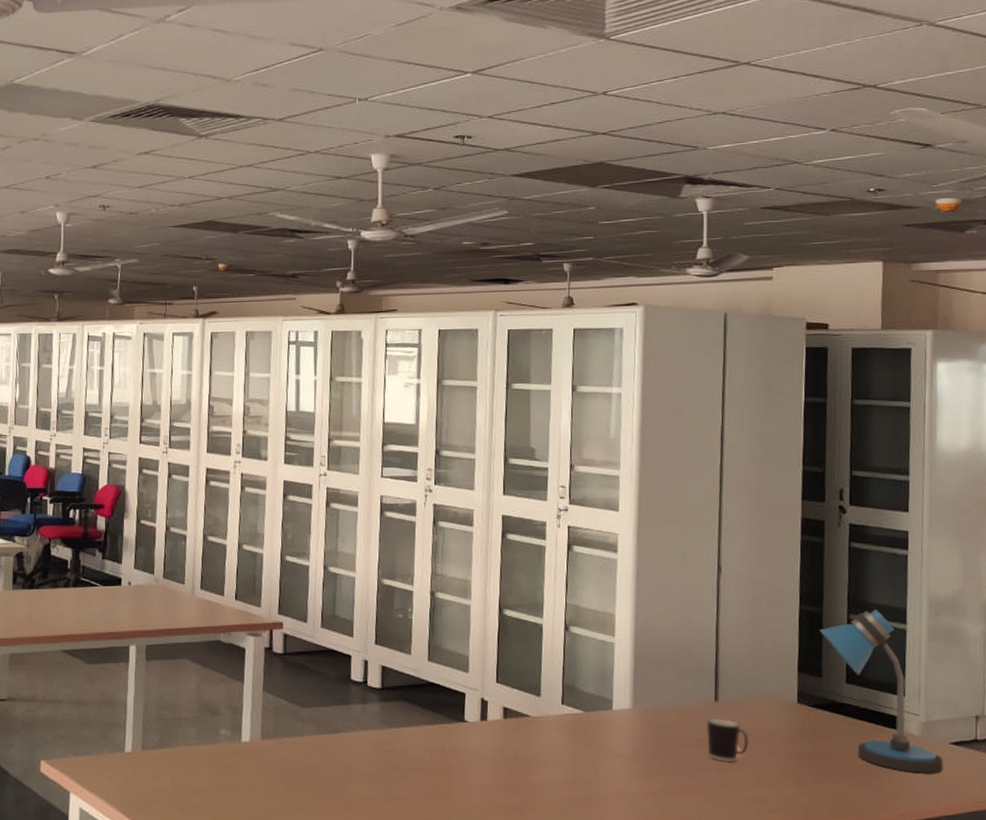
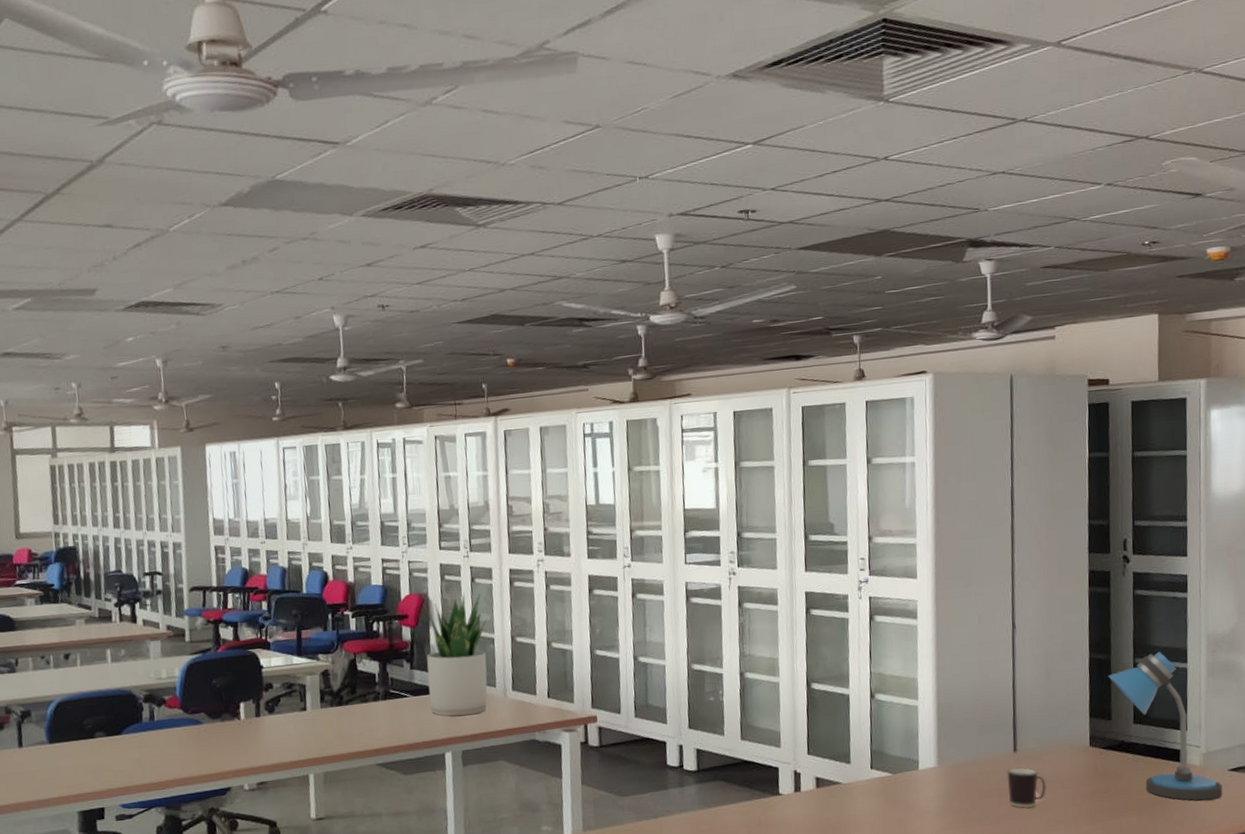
planter: none [118,488,181,610] -> present [427,593,488,717]

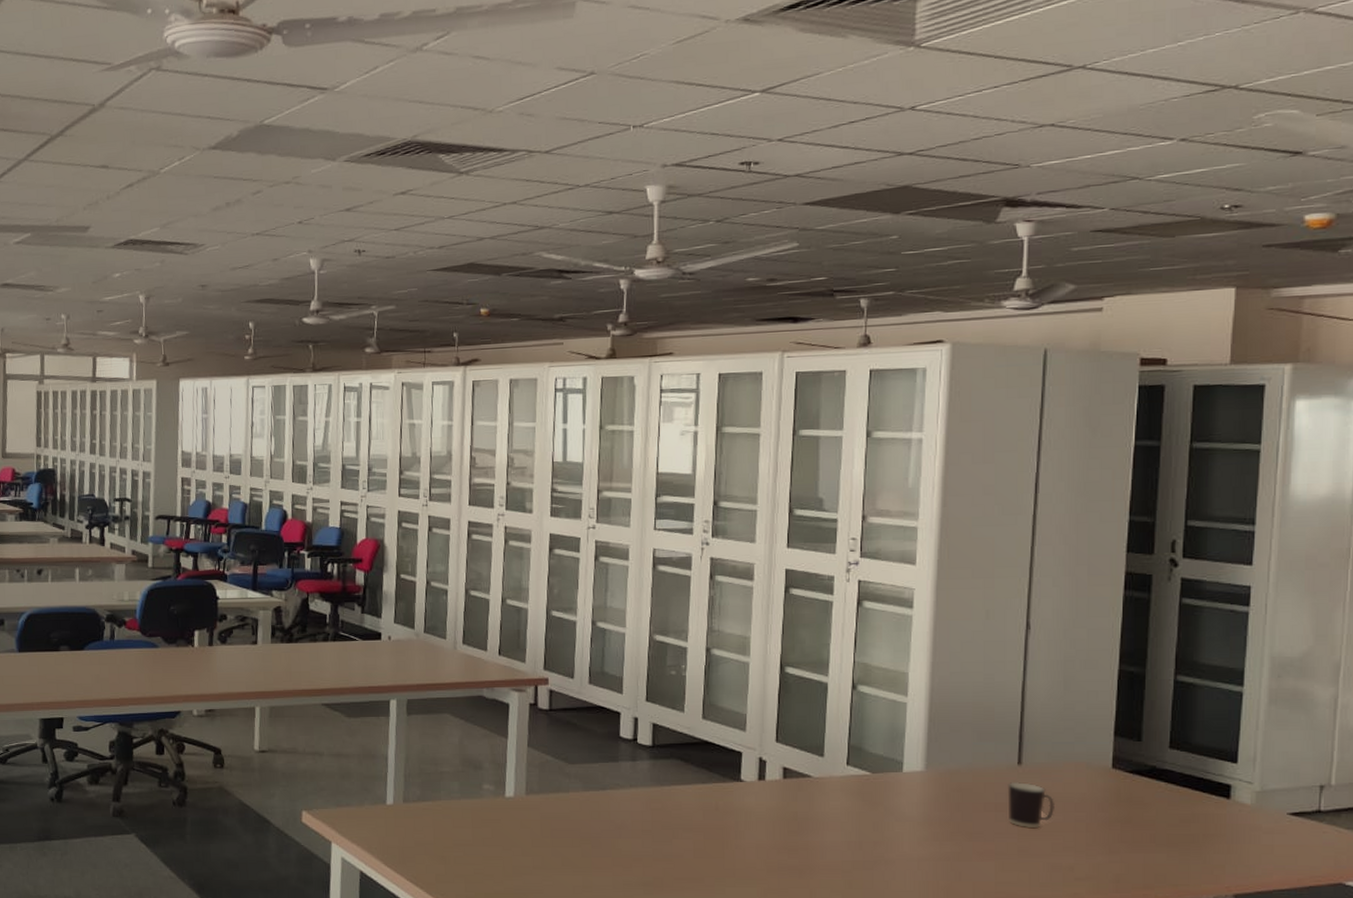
planter: present [427,593,488,717] -> none [377,542,442,665]
desk lamp: present [1108,651,1223,801] -> none [1141,669,1279,845]

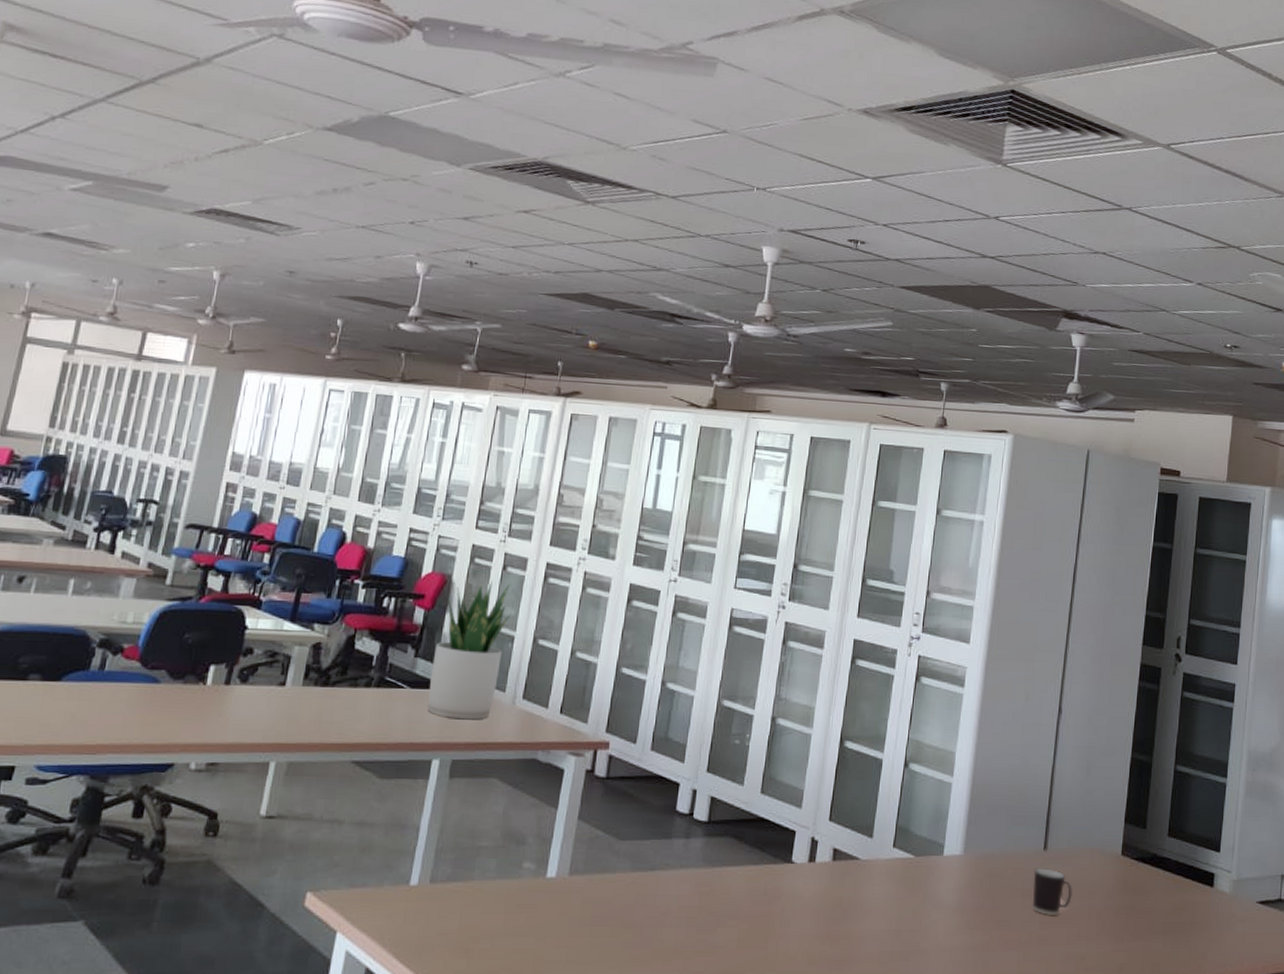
planter: none [377,542,442,665] -> present [427,581,511,720]

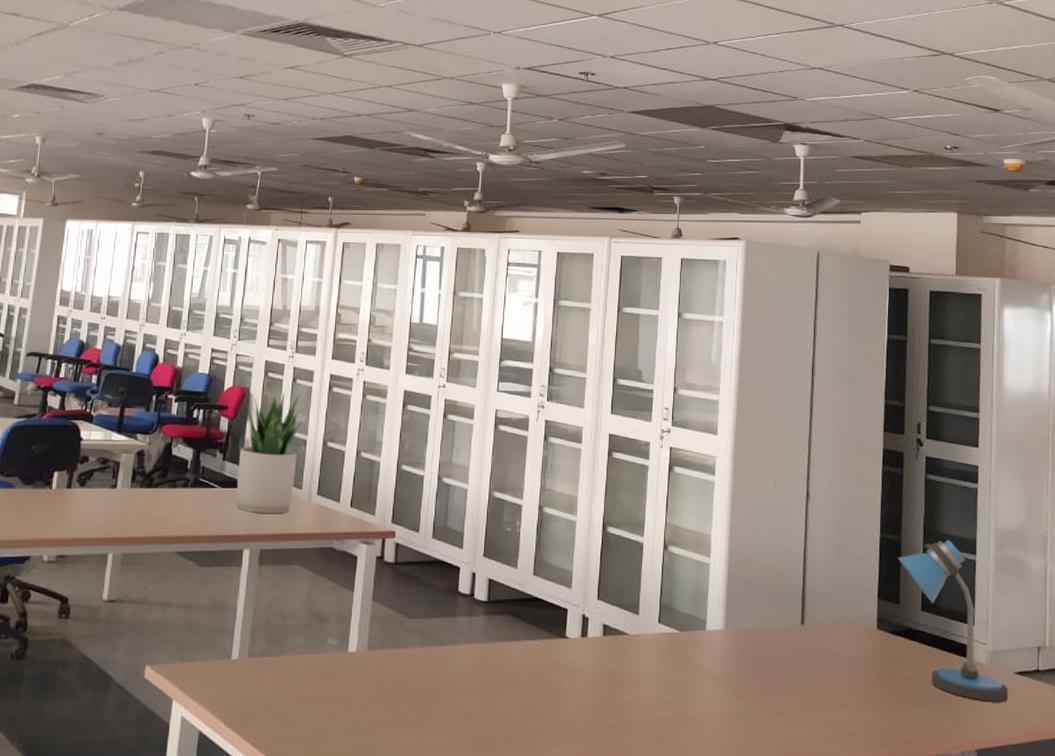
mug: present [1031,867,1072,915] -> none [793,640,831,685]
desk lamp: none [1148,761,1250,933] -> present [898,539,1009,702]

